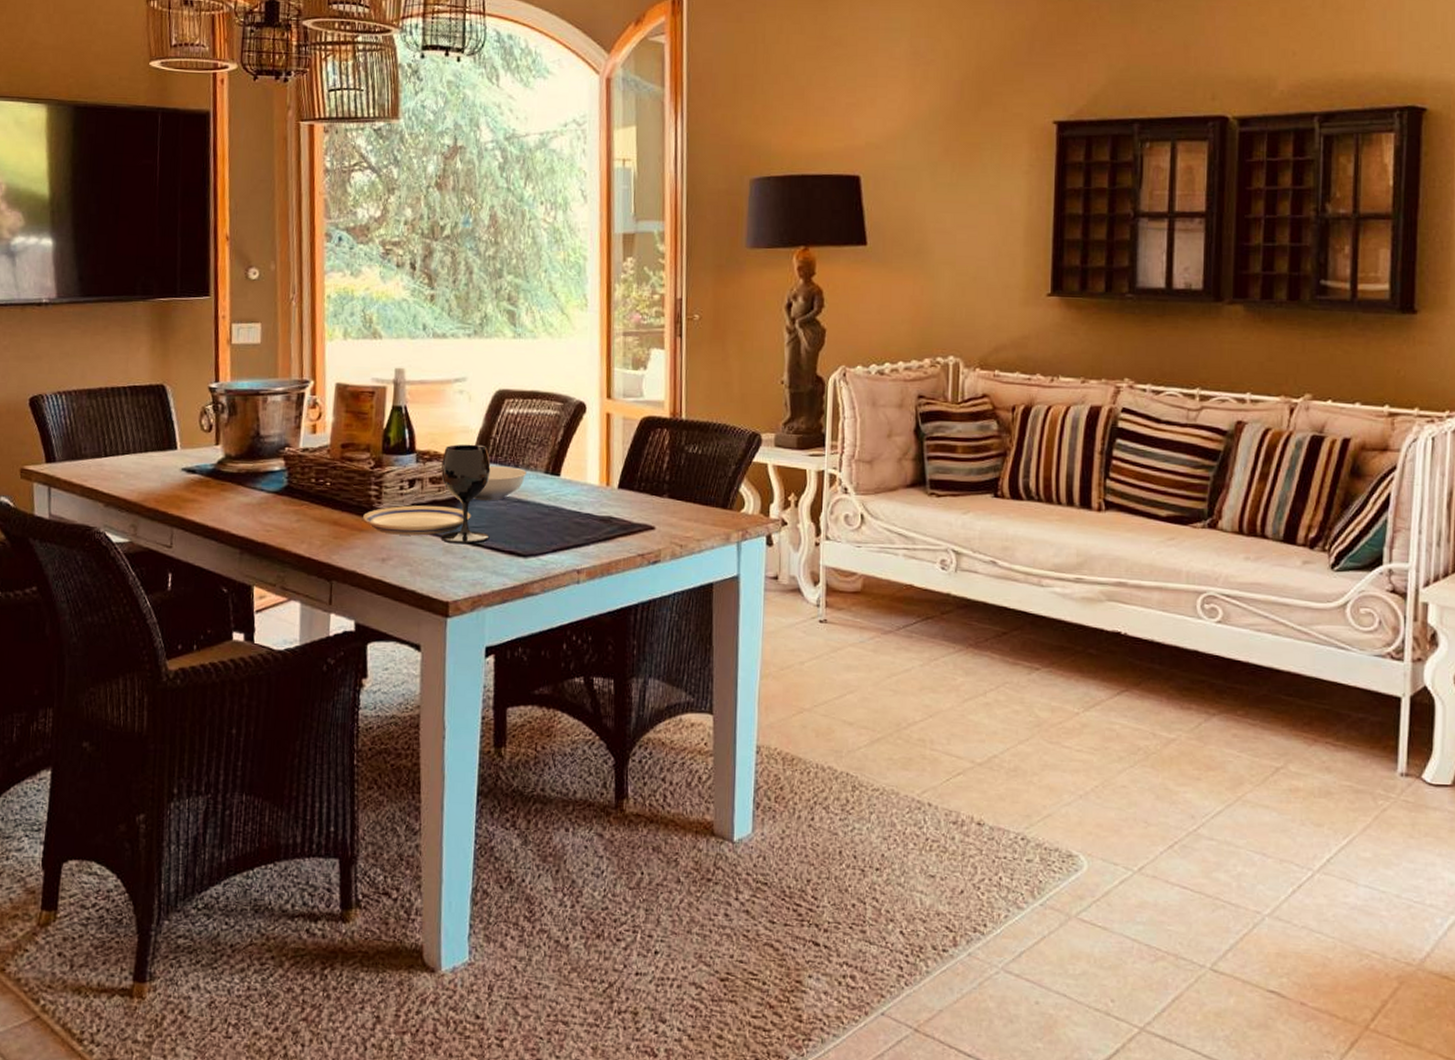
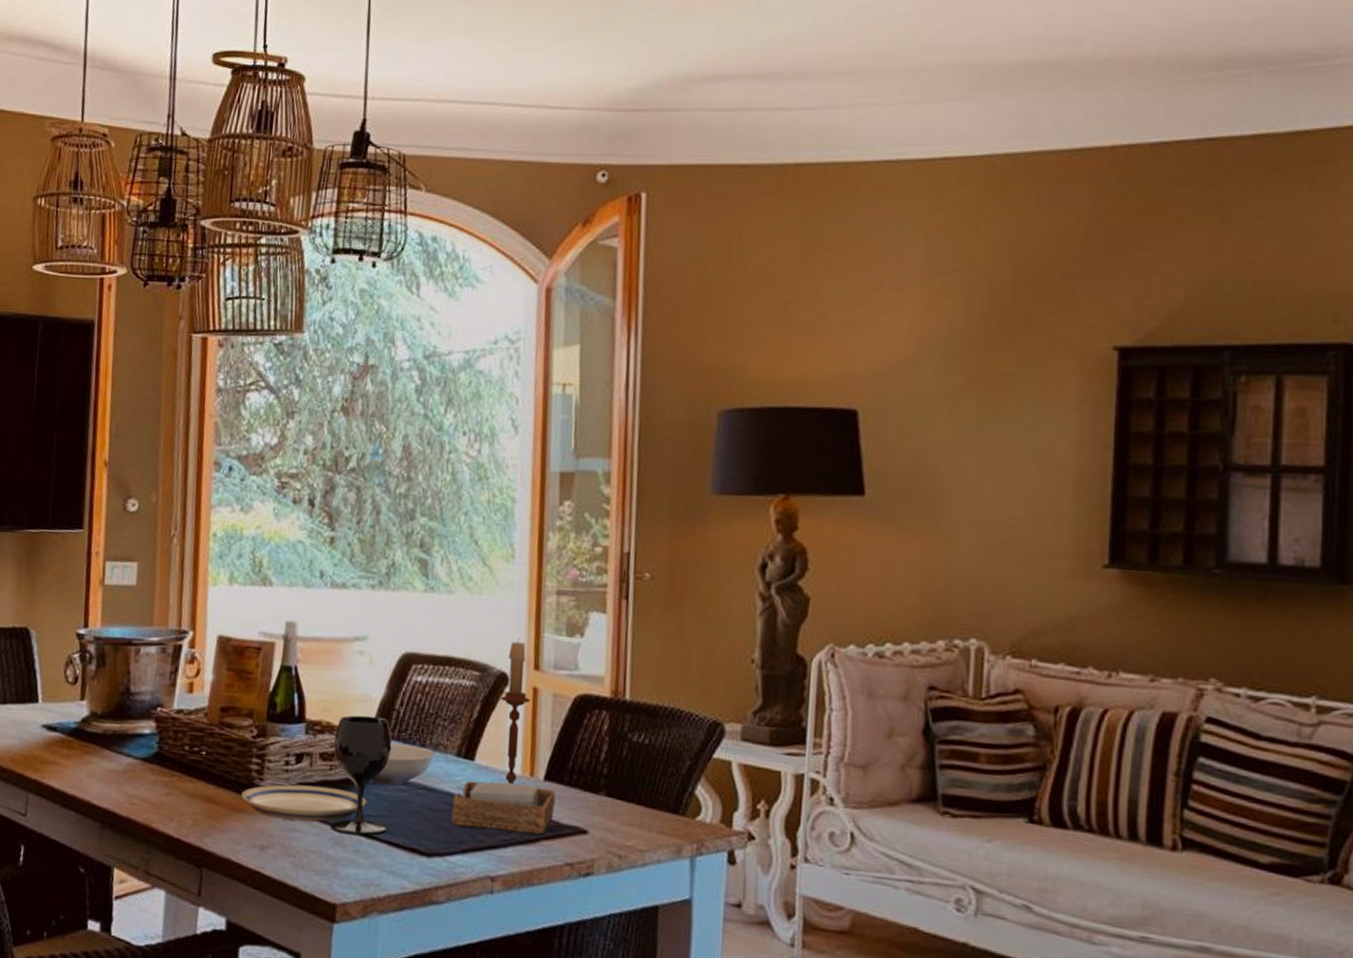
napkin holder: none [542,492,628,533] -> present [451,780,556,835]
candlestick: none [579,372,604,494] -> present [500,637,530,785]

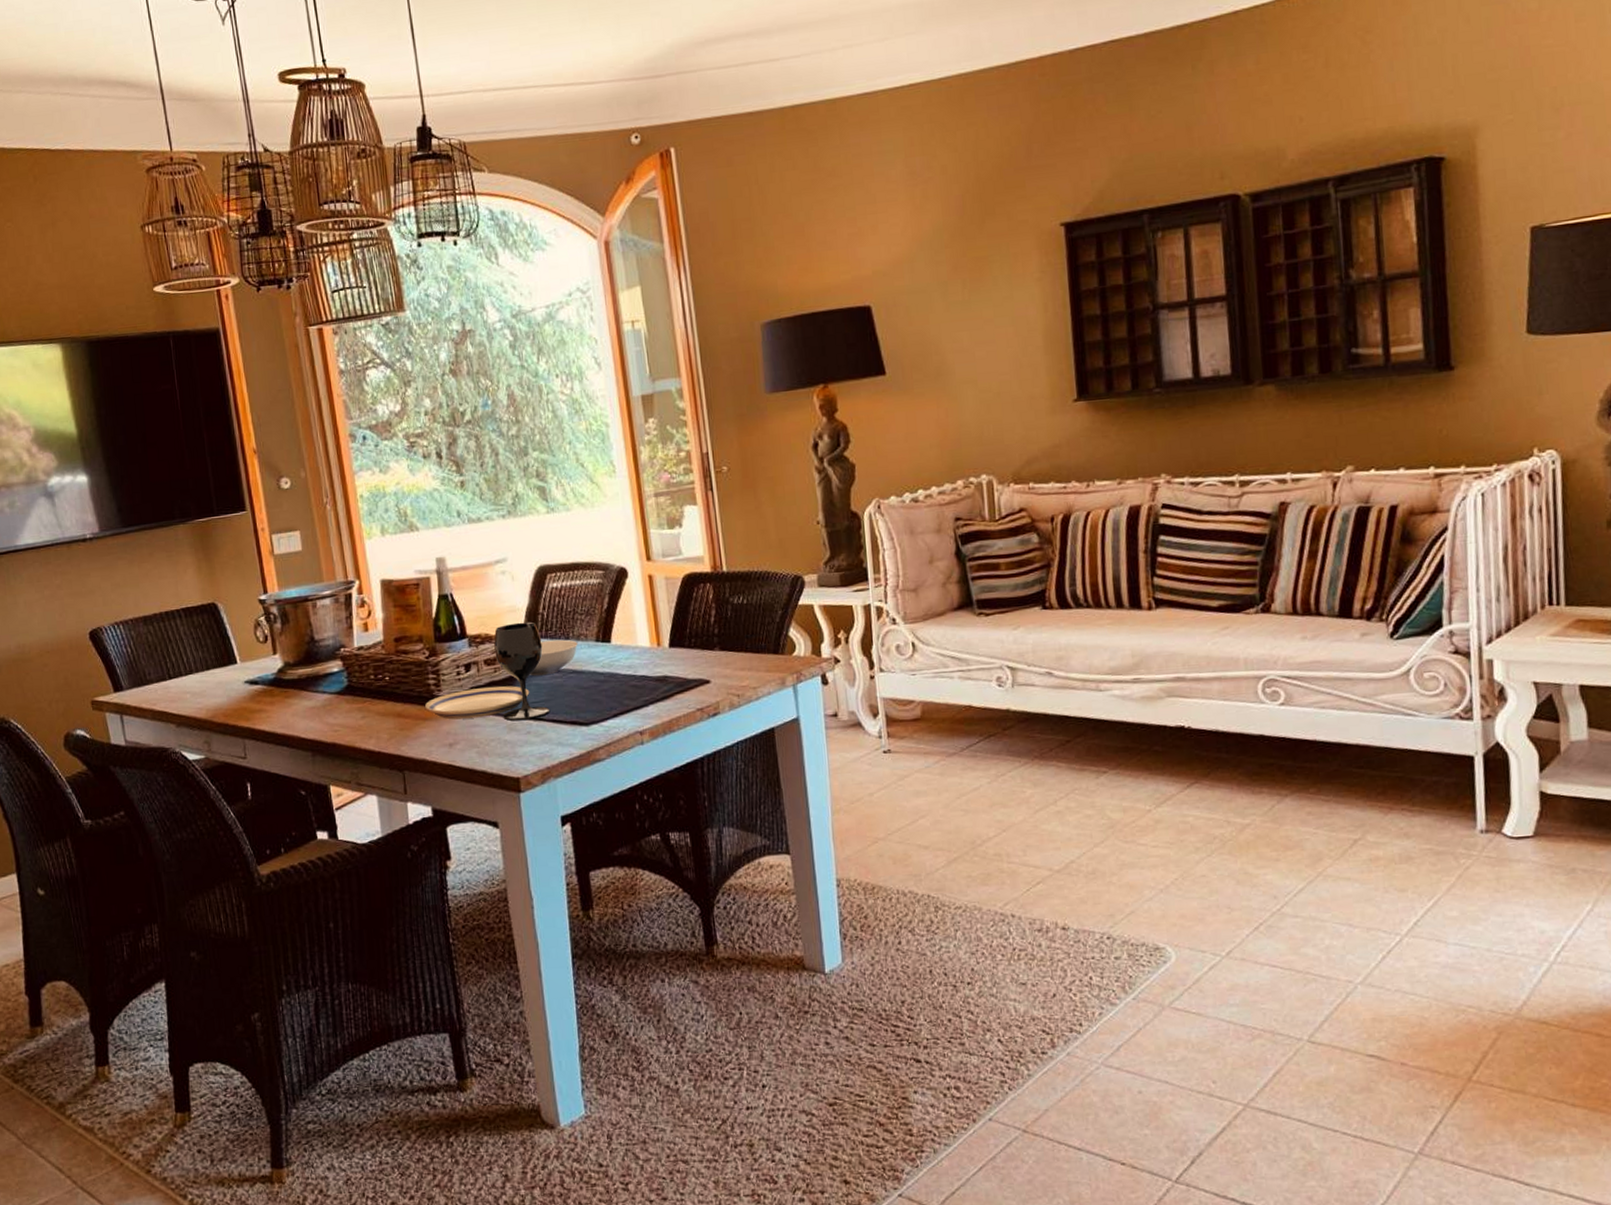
napkin holder: present [451,780,556,835] -> none [598,653,682,697]
candlestick: present [500,637,530,785] -> none [623,537,648,656]

